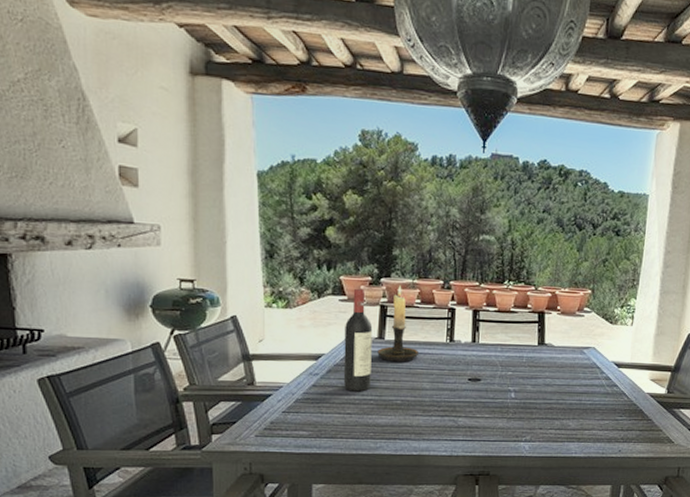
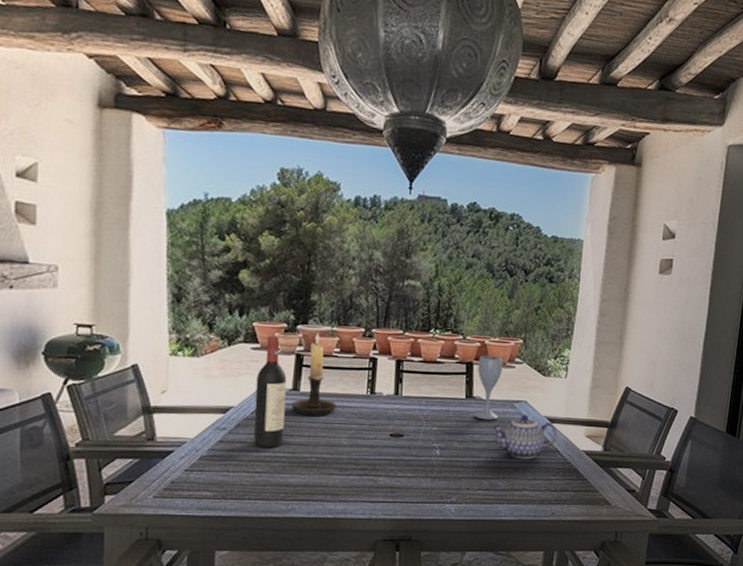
cup: none [547,305,573,366] -> present [475,355,503,421]
teapot: none [561,359,624,401] -> present [490,414,558,459]

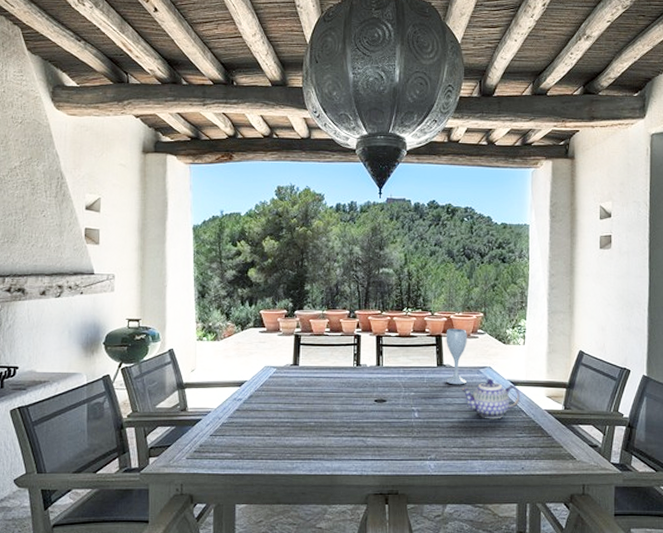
wine bottle: present [253,335,287,449] -> none [263,320,288,415]
candle holder: present [291,333,336,416] -> none [293,316,329,386]

